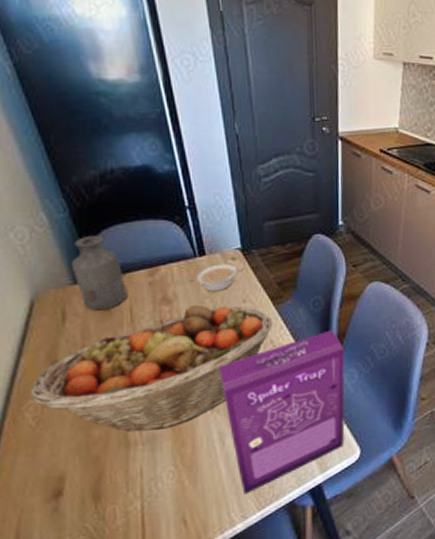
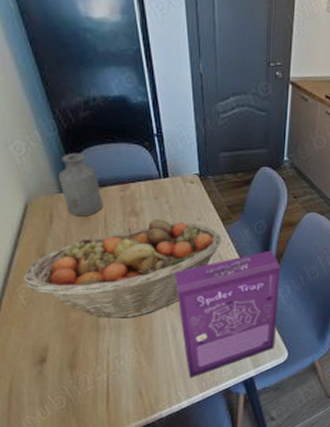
legume: present [197,263,245,291] -> none [160,186,201,209]

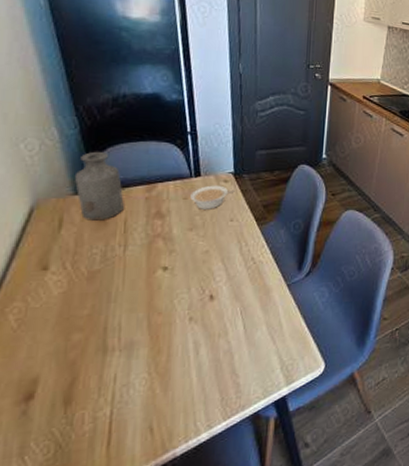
fruit basket: present [22,218,222,318] -> none [16,220,256,338]
legume: none [160,186,201,209] -> present [190,185,235,209]
cereal box: present [175,250,280,378] -> none [201,251,317,404]

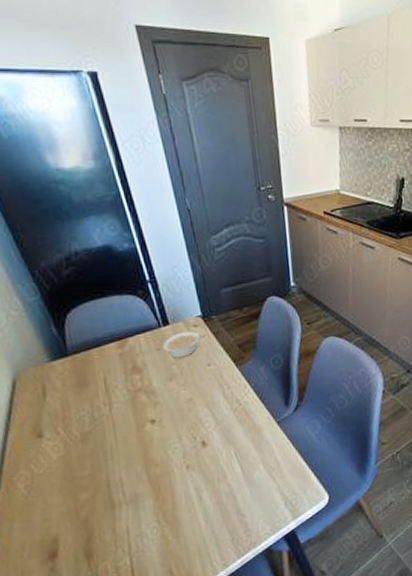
bottle: present [74,151,124,221] -> none [46,314,101,385]

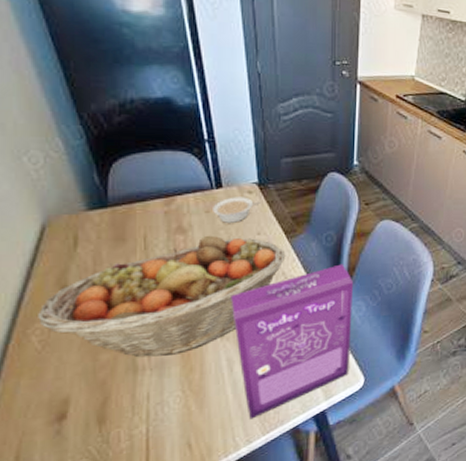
fruit basket: none [19,369,237,494] -> present [36,235,286,357]
cereal box: none [190,385,313,544] -> present [231,264,353,420]

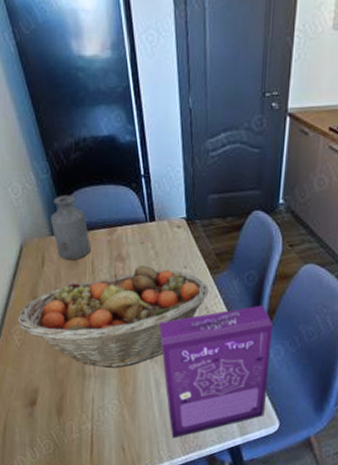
bottle: none [85,163,142,237] -> present [50,194,90,260]
legume: present [213,197,260,223] -> none [146,230,188,255]

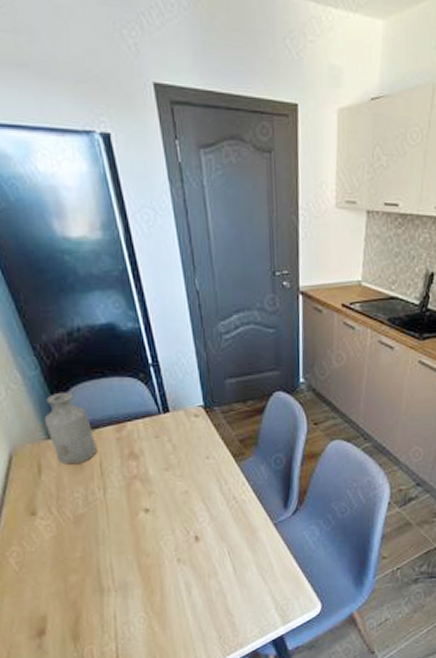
fruit basket: present [17,264,209,368] -> none [12,460,236,579]
cereal box: present [159,305,273,438] -> none [184,487,306,642]

